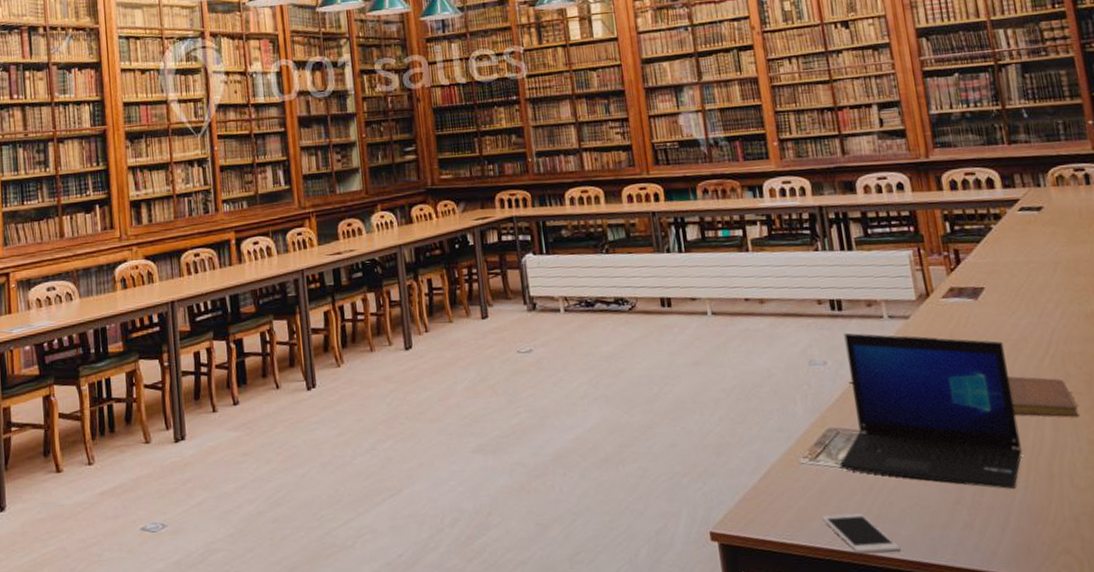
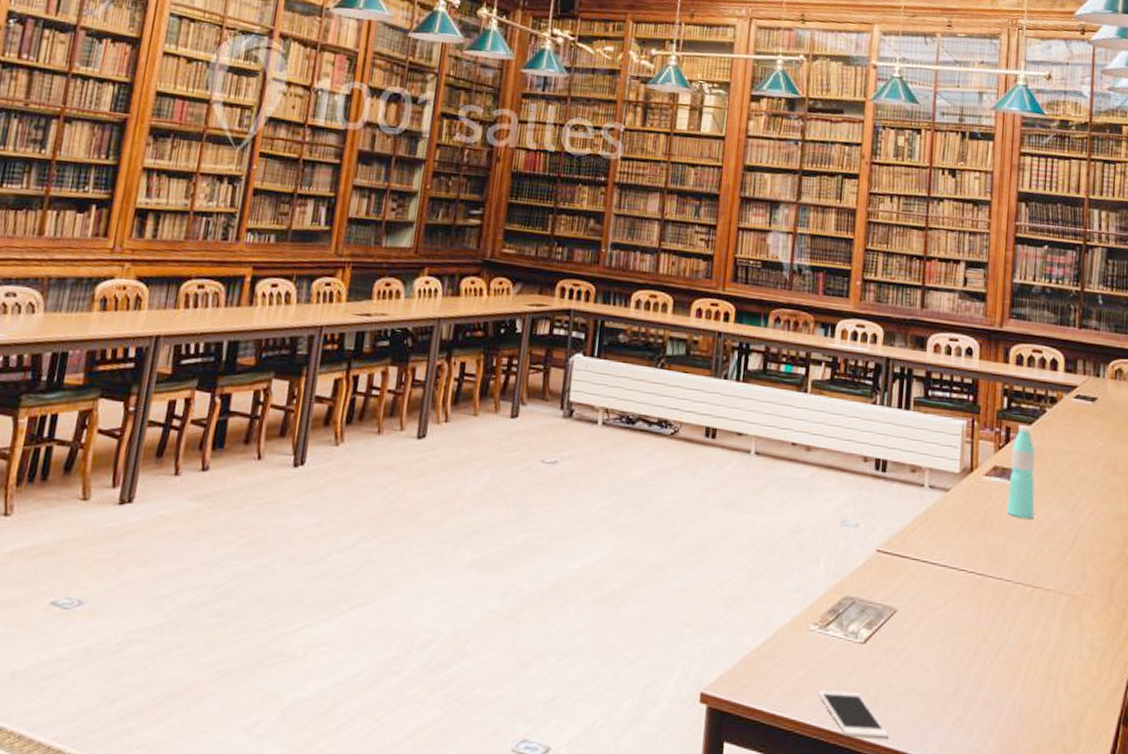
laptop: present [839,332,1022,490] -> none [847,496,1032,688]
water bottle: none [964,244,1002,332] -> present [1007,424,1035,519]
notebook: present [1007,376,1078,417] -> none [1027,568,1088,620]

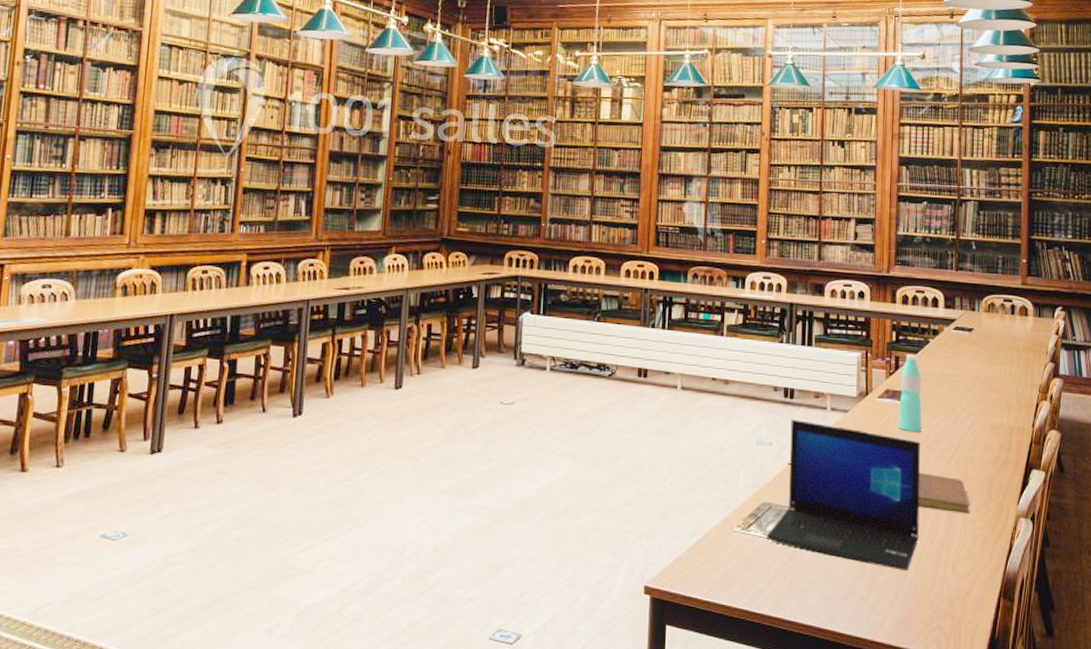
cell phone: present [818,689,889,739] -> none [743,579,805,617]
laptop: none [847,496,1032,688] -> present [766,419,920,571]
notebook: none [1027,568,1088,620] -> present [918,473,970,513]

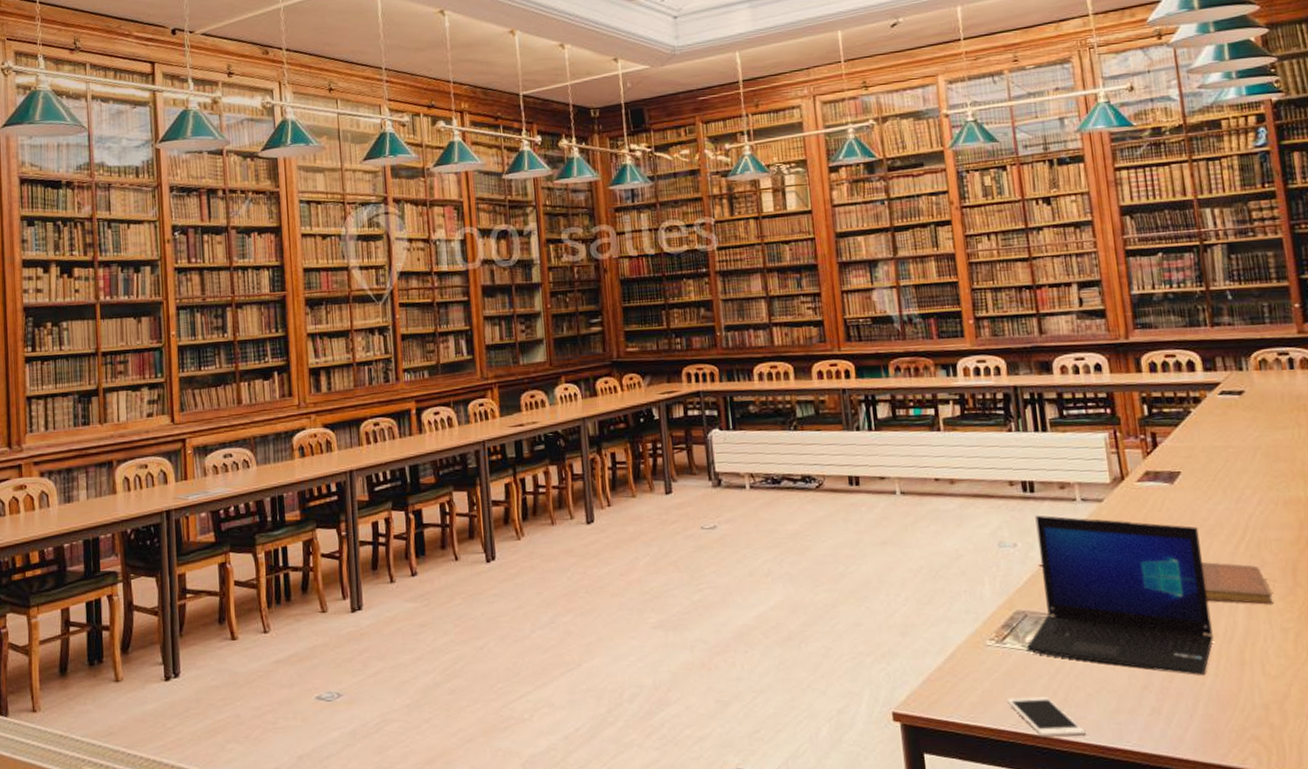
cell phone: none [743,579,805,617] -> present [1007,696,1086,737]
water bottle: present [898,353,922,433] -> none [1161,427,1197,517]

